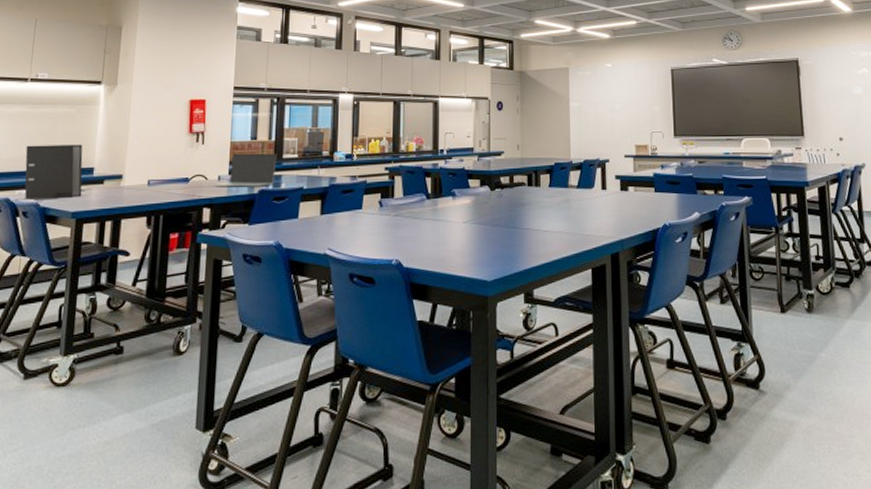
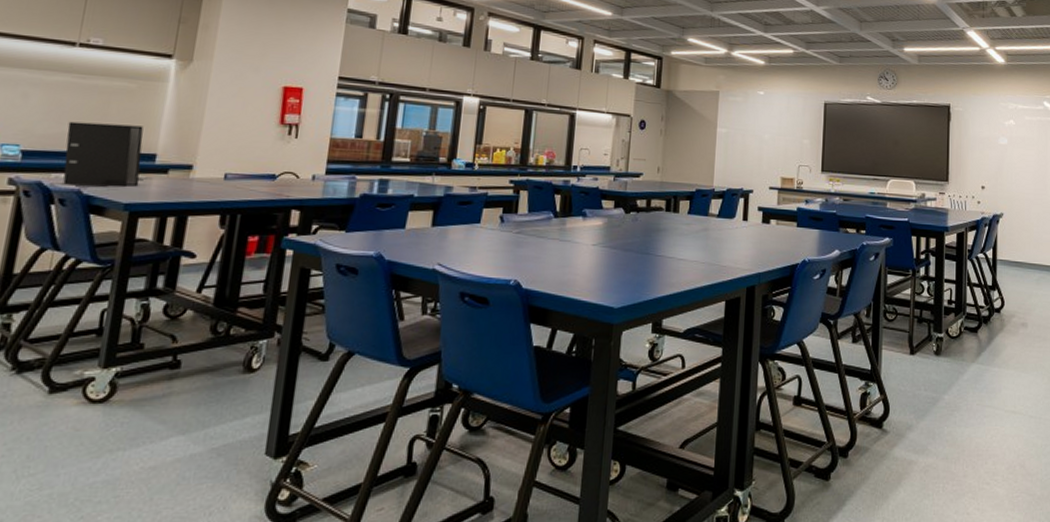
laptop: present [214,153,277,187] -> none [307,151,385,191]

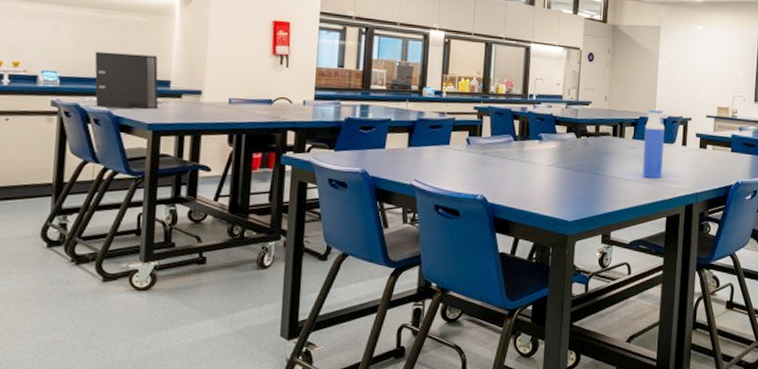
water bottle: none [698,181,724,257] -> present [642,110,665,178]

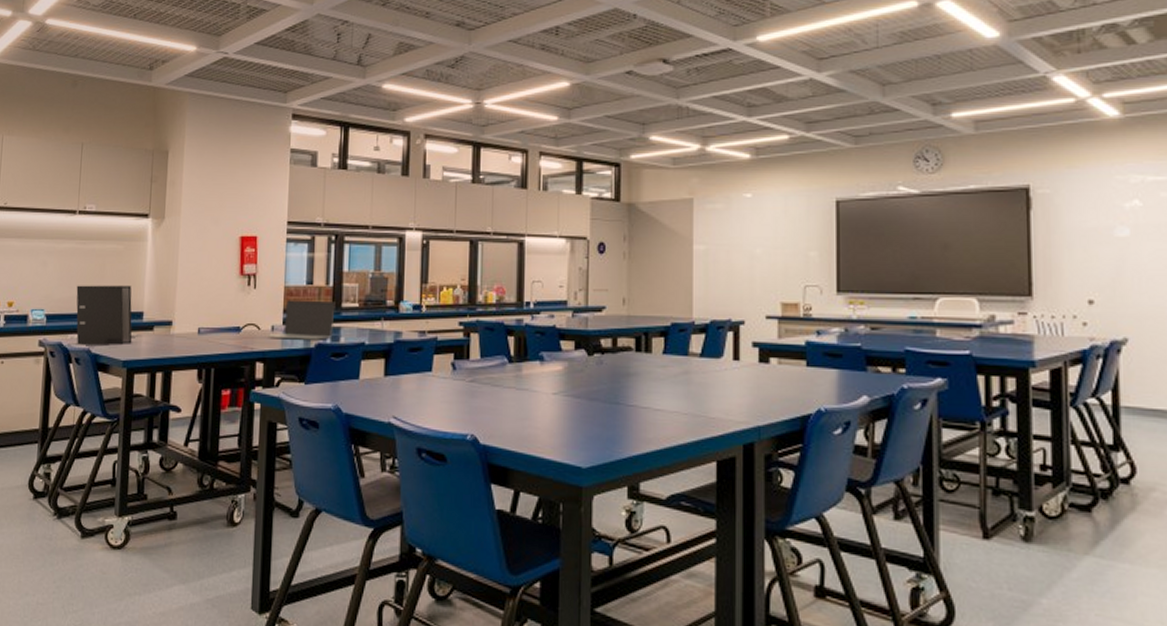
laptop: none [299,79,365,115] -> present [268,300,335,340]
water bottle: present [642,110,665,178] -> none [679,313,707,407]

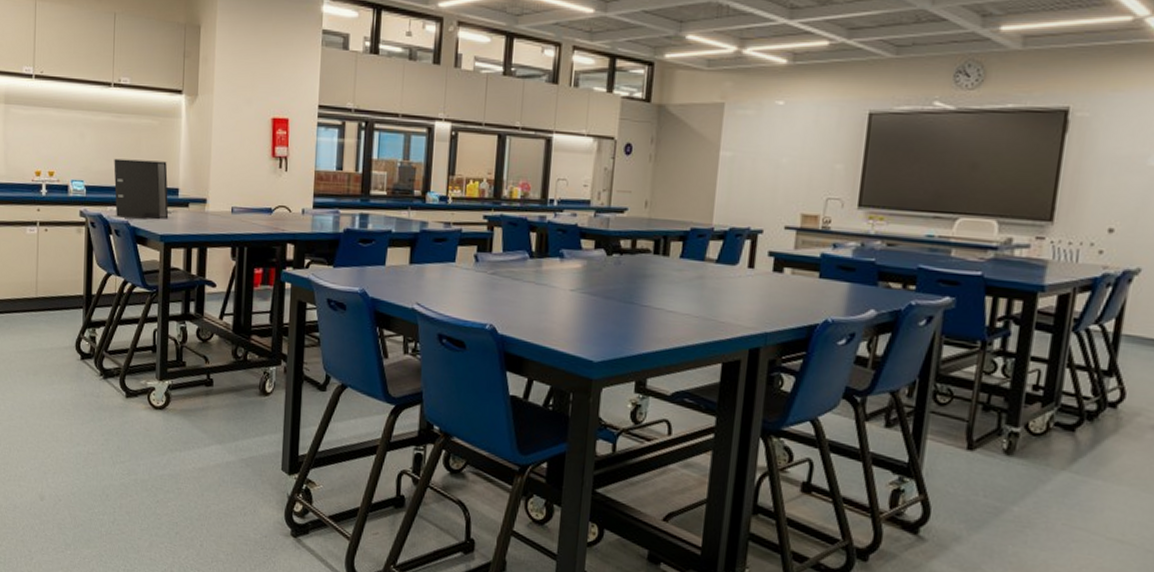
laptop: present [268,300,335,340] -> none [298,184,364,226]

